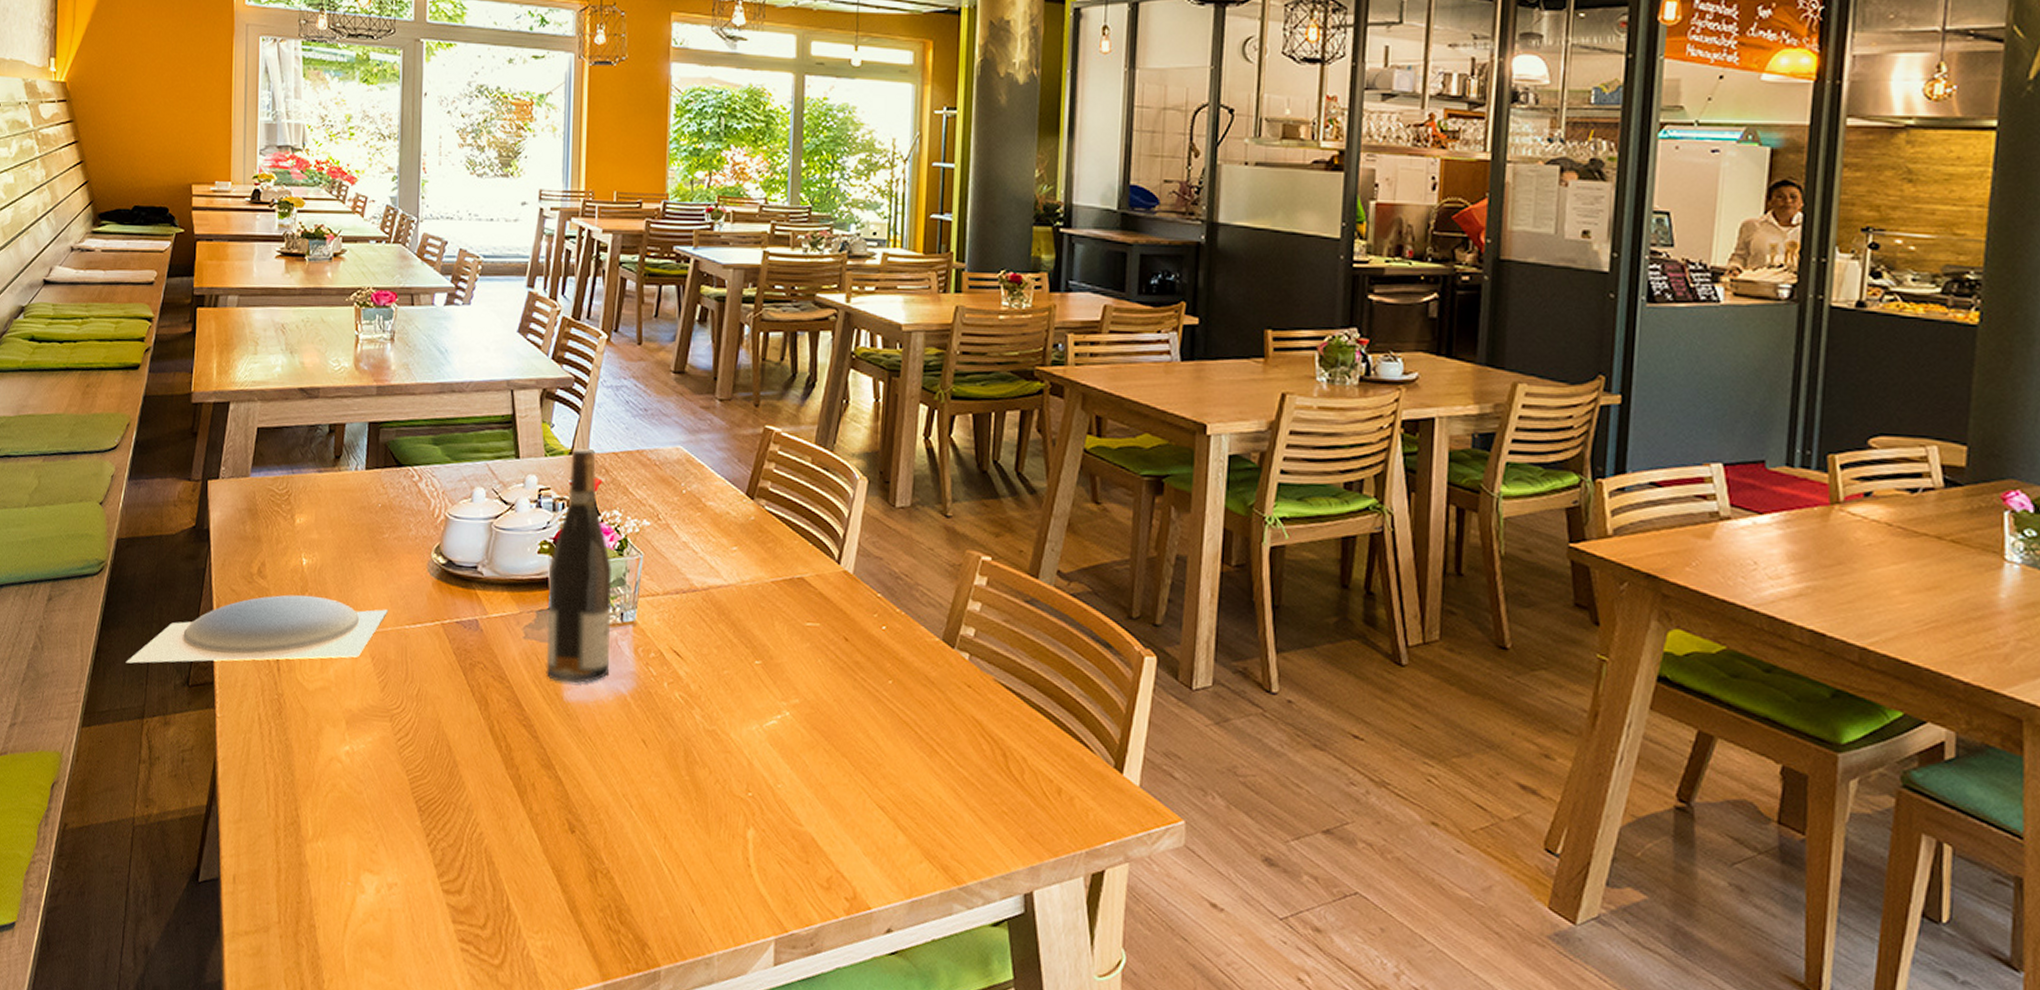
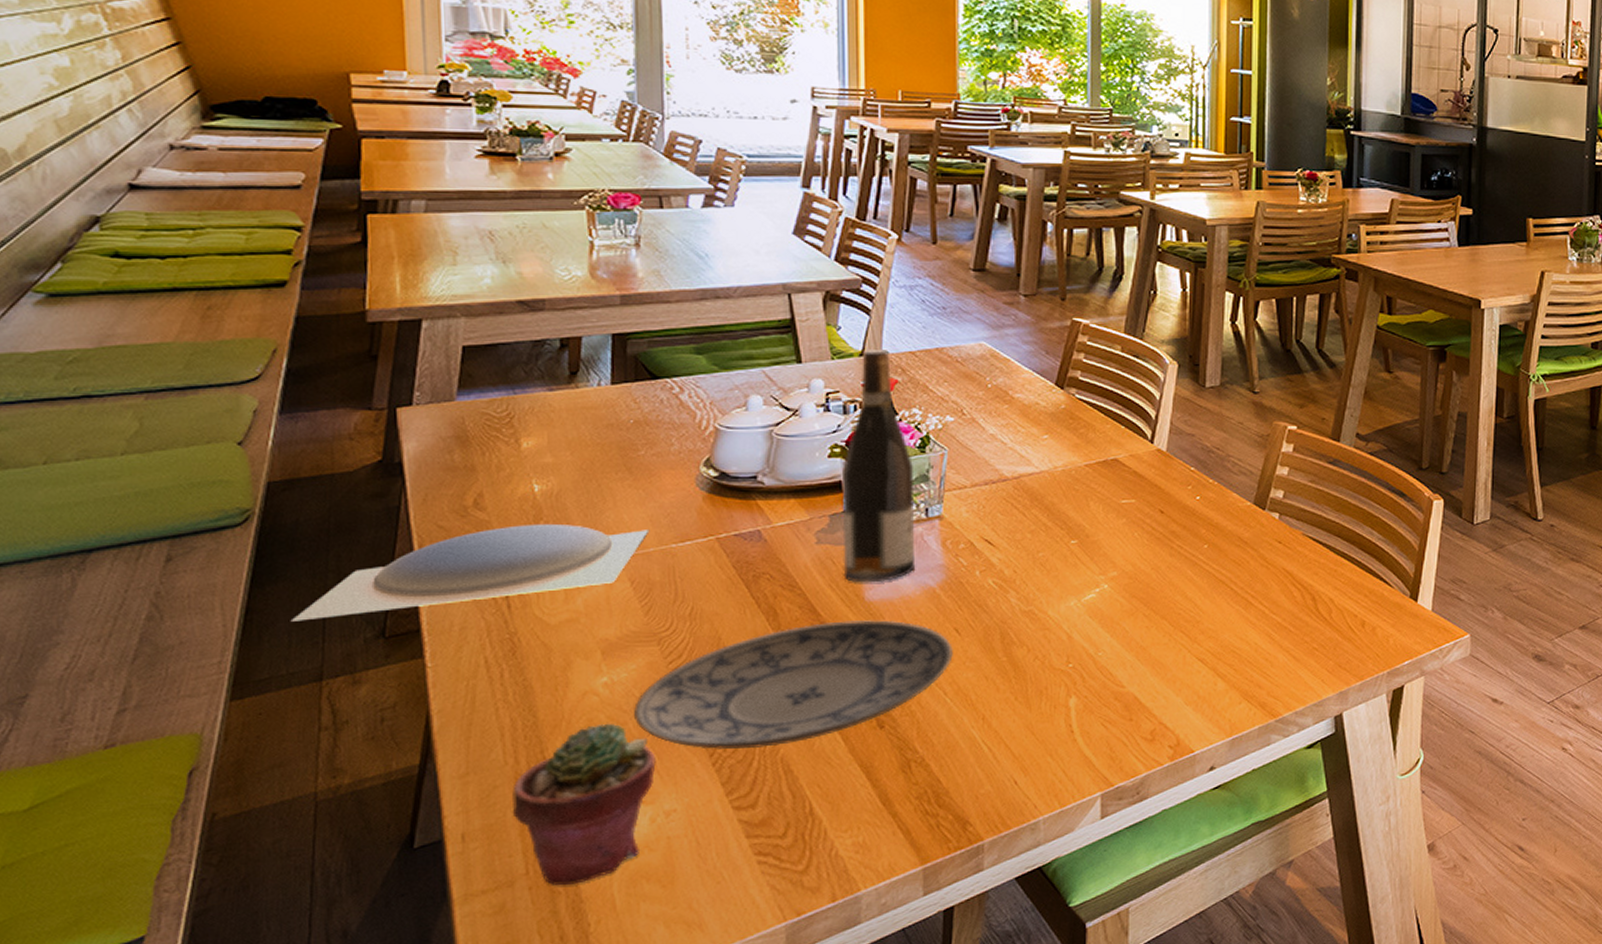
potted succulent: none [271,790,383,941] -> present [512,723,656,886]
plate: none [368,718,640,836] -> present [634,620,953,750]

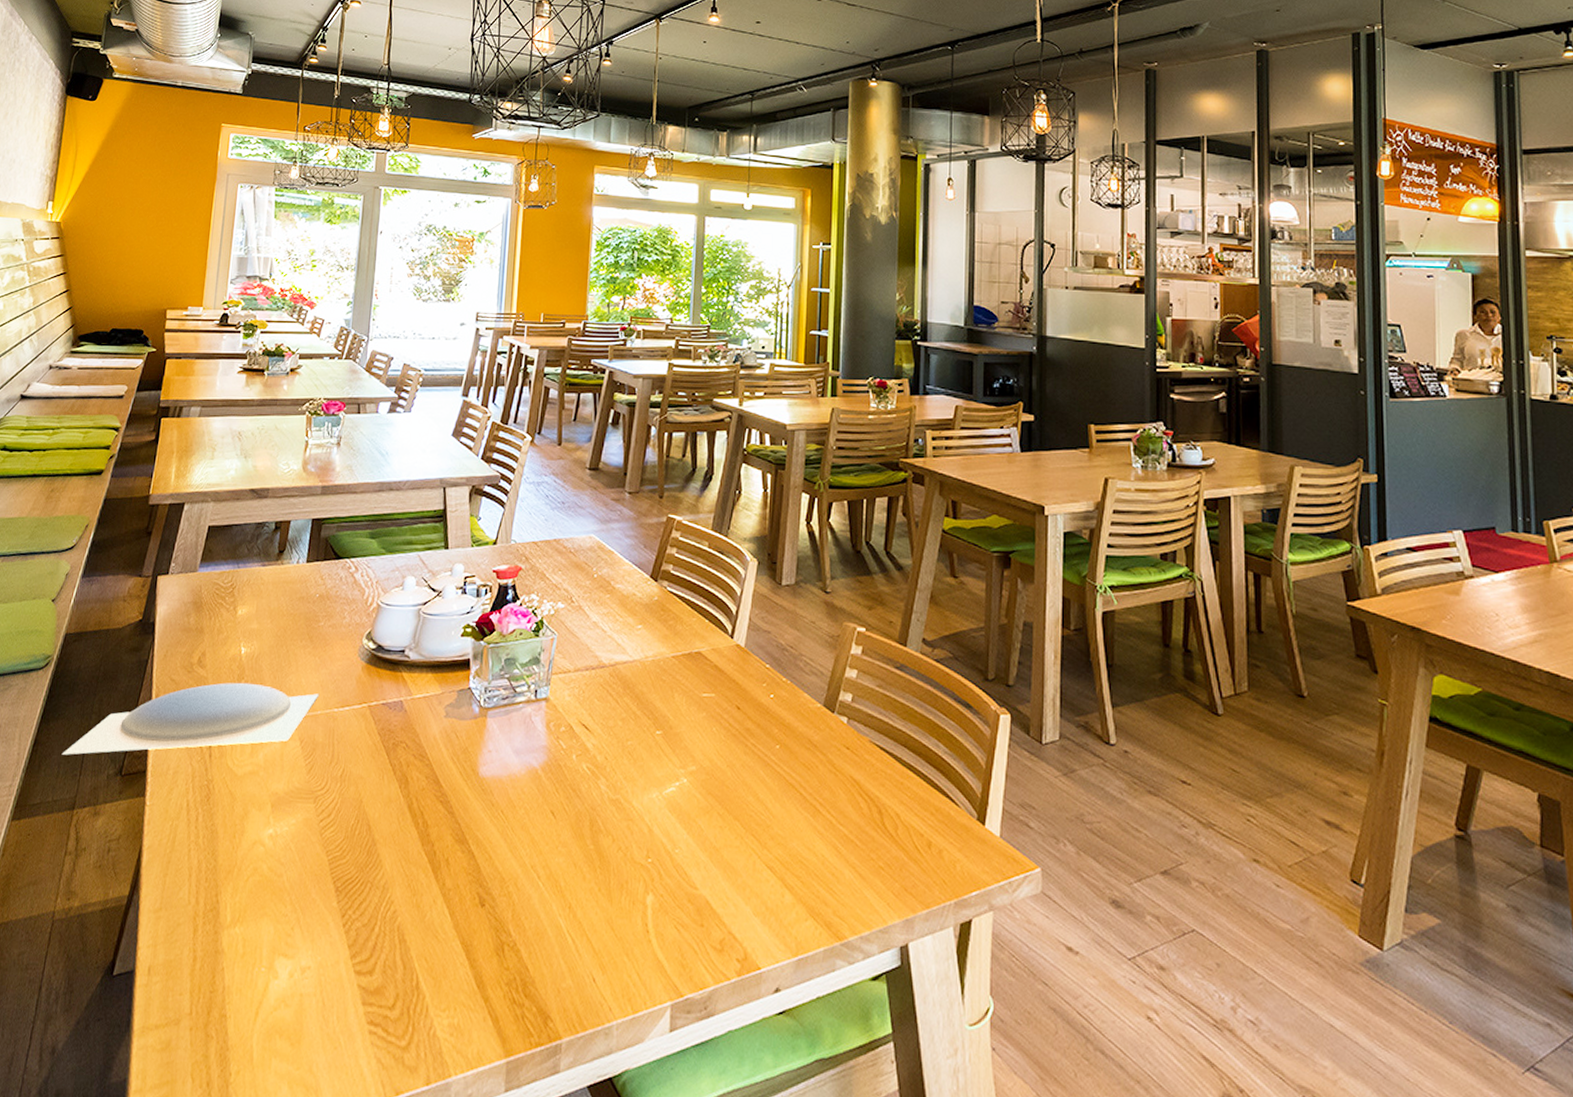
potted succulent: present [512,723,656,886] -> none [187,873,300,1031]
plate: present [634,620,953,750] -> none [288,794,548,914]
wine bottle: present [842,348,916,583] -> none [463,538,528,760]

